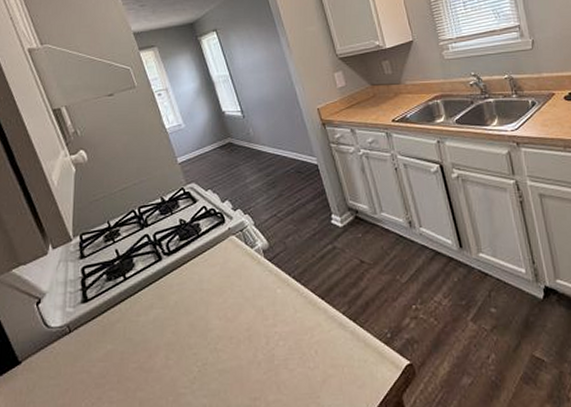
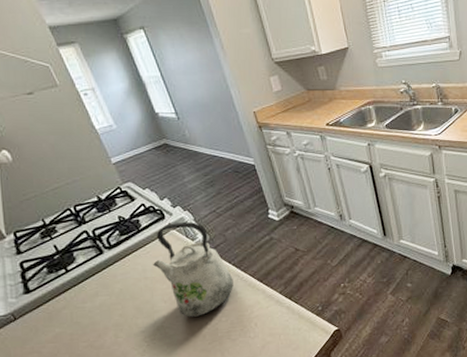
kettle: none [210,227,293,339] -> present [153,222,233,317]

